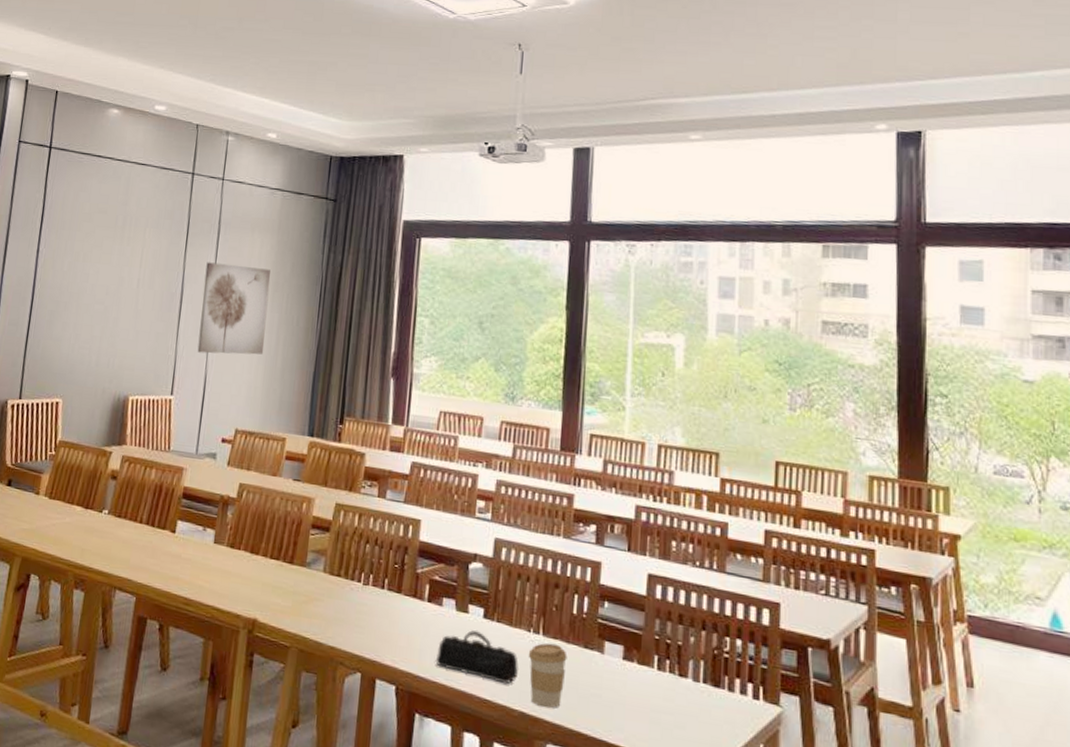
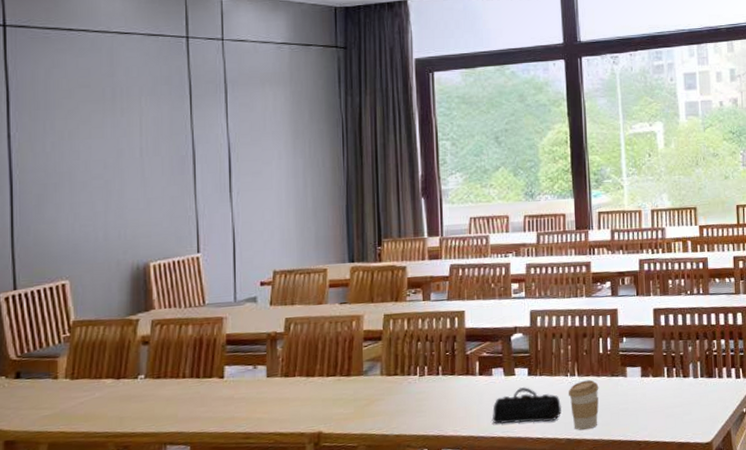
wall art: present [197,262,271,355] -> none [217,119,292,208]

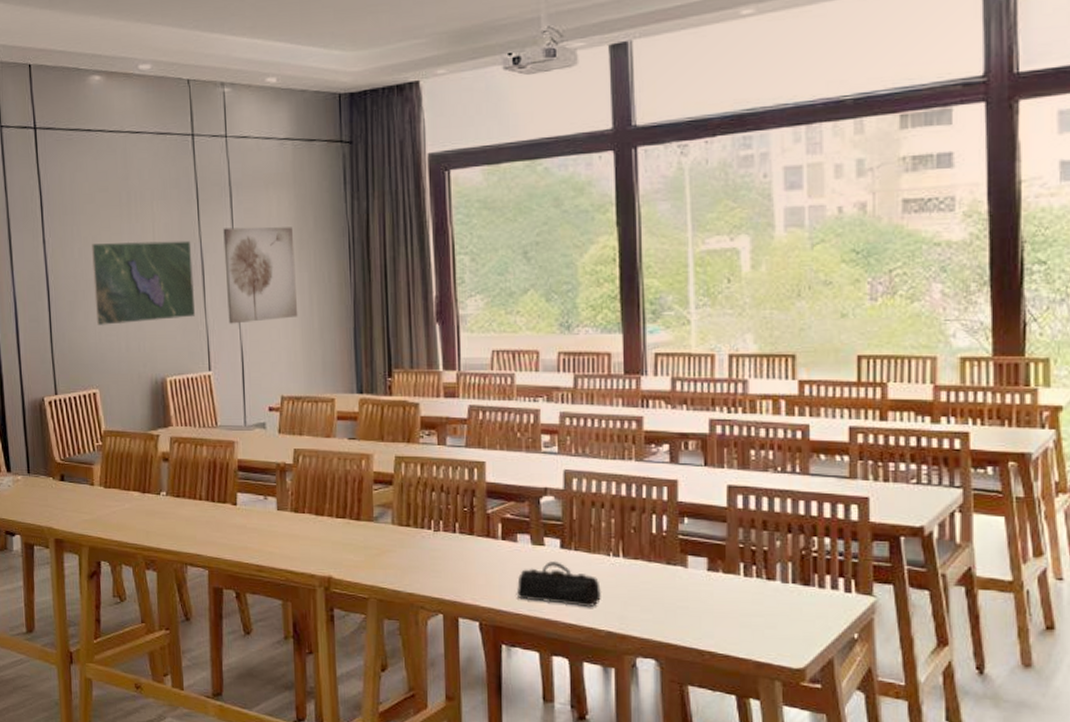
map: none [68,133,184,217] -> present [92,240,195,325]
wall art: none [217,119,292,208] -> present [223,227,298,324]
coffee cup: present [568,379,599,431] -> none [609,564,650,625]

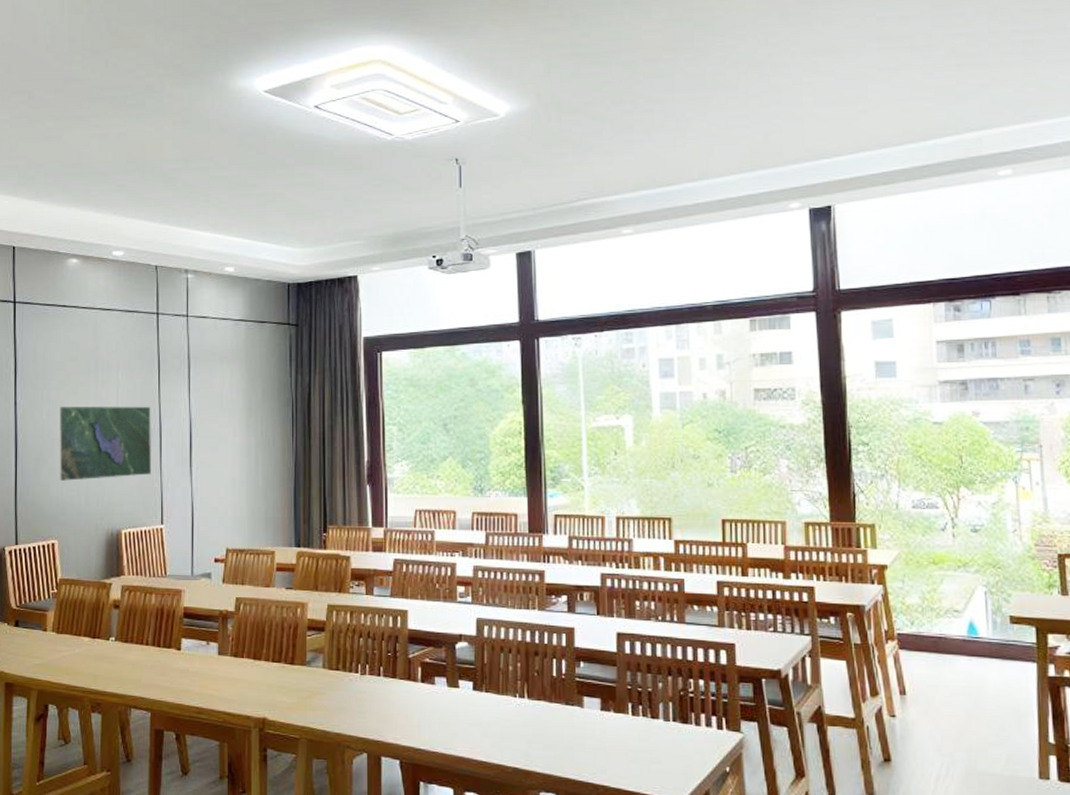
wall art: present [223,227,298,324] -> none [181,396,245,482]
pencil case: present [516,560,602,608] -> none [433,701,510,746]

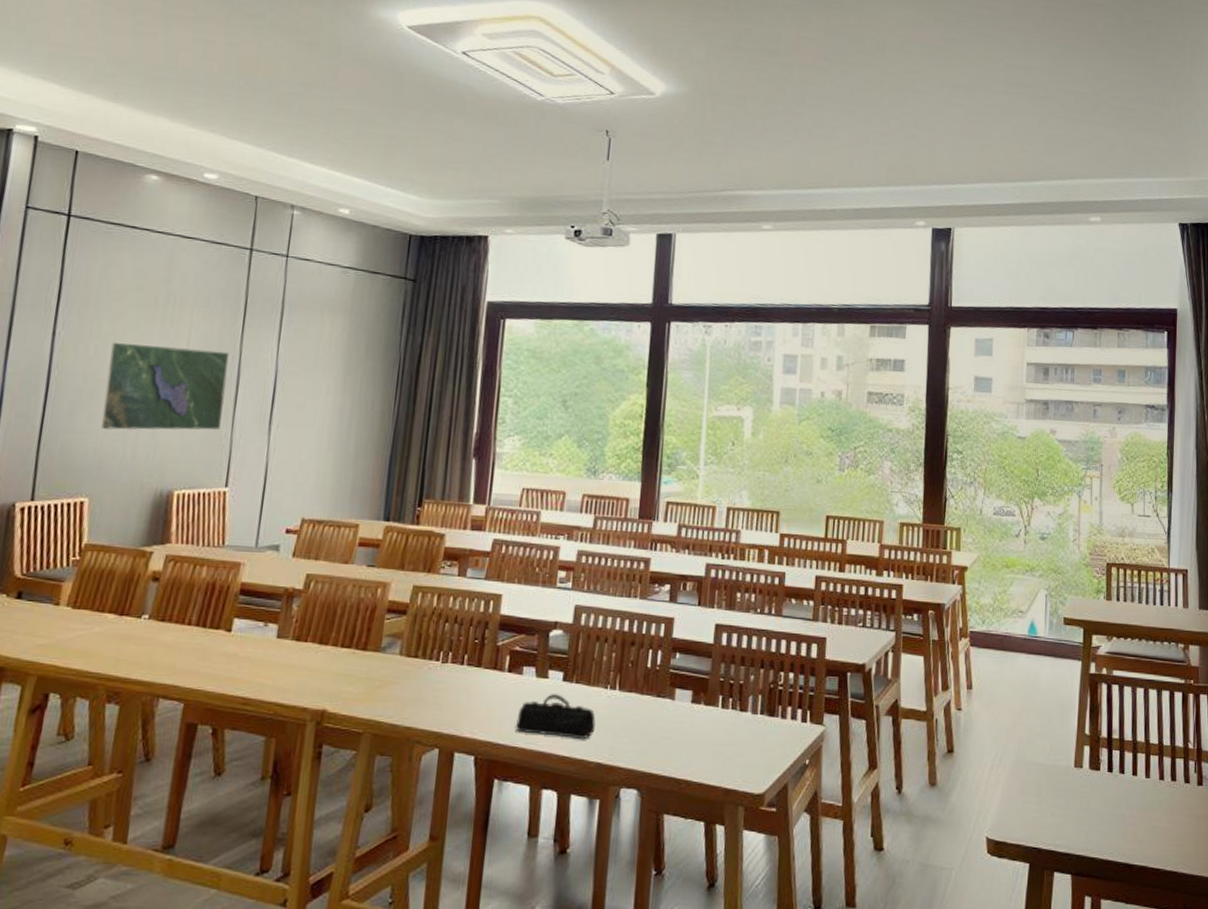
pencil case: none [433,701,510,746] -> present [515,693,597,740]

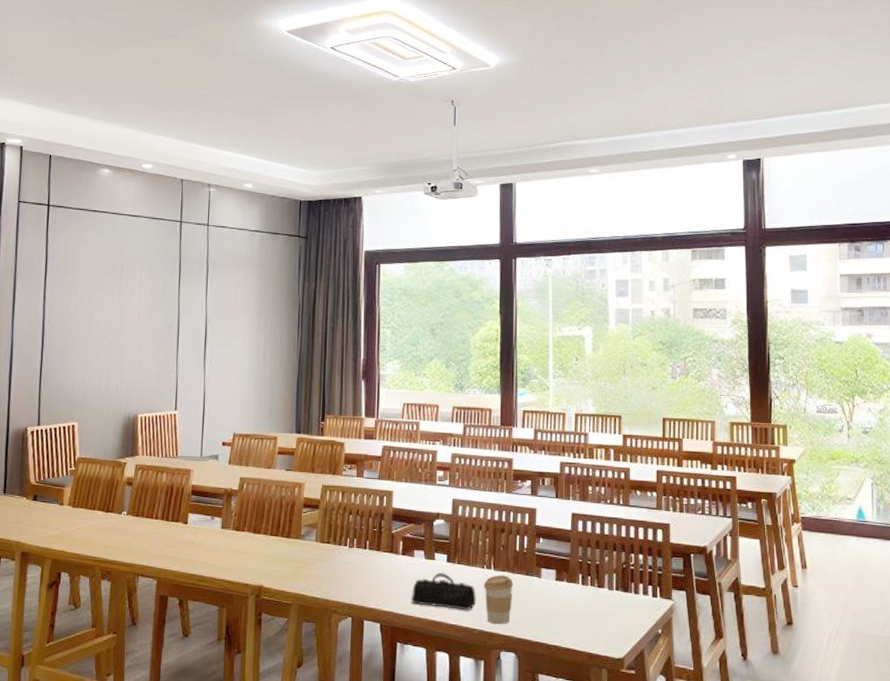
map: present [101,343,229,431] -> none [82,301,171,369]
coffee cup: none [605,696,642,756] -> present [483,575,514,625]

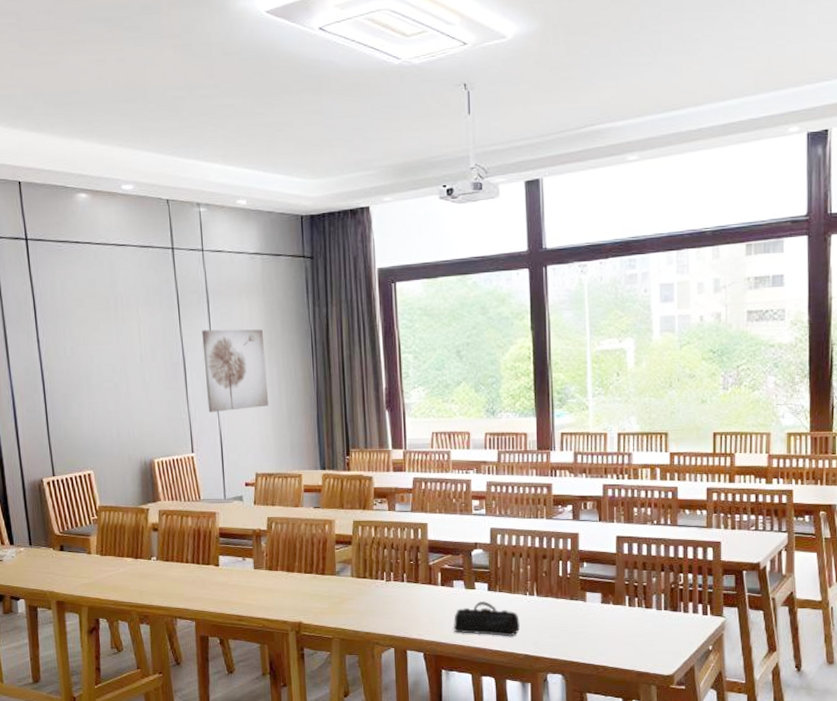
wall art: none [195,296,255,373] -> present [202,329,269,413]
coffee cup: present [483,575,514,625] -> none [526,600,558,649]

